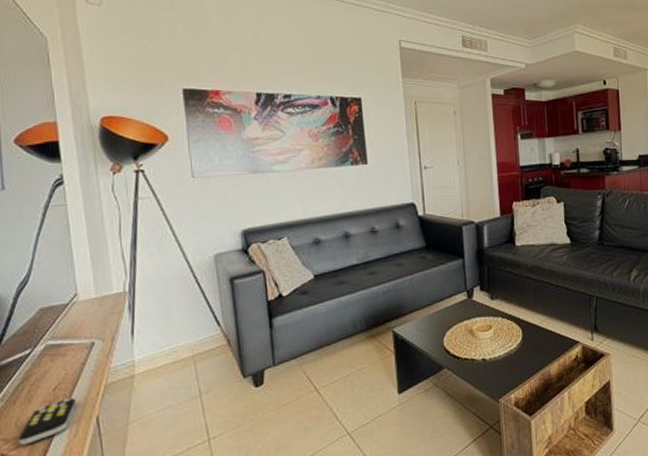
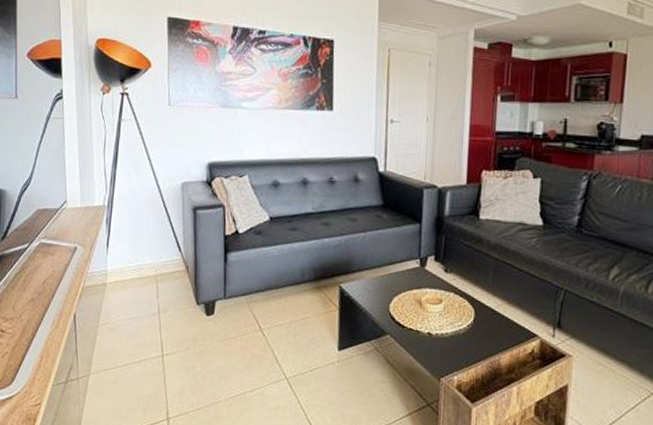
remote control: present [17,397,76,445] -> none [14,292,59,326]

